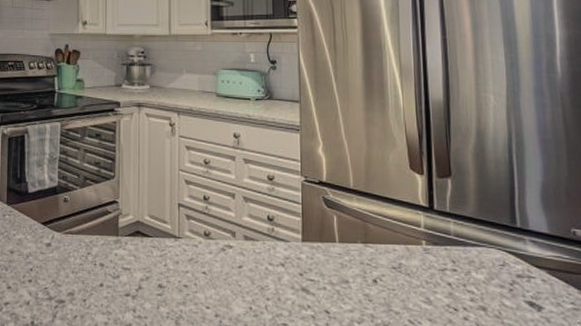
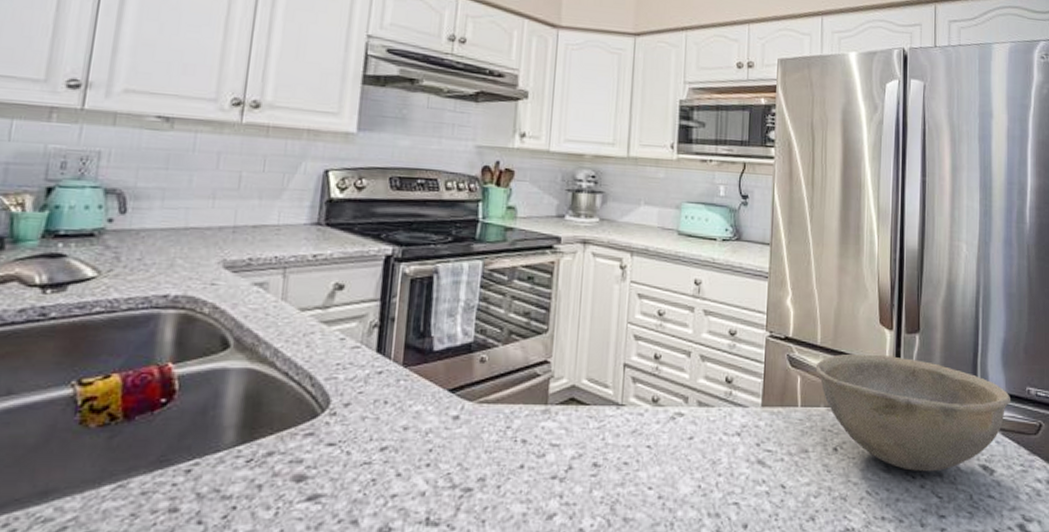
bowl: none [350,196,556,305] -> present [815,353,1011,471]

